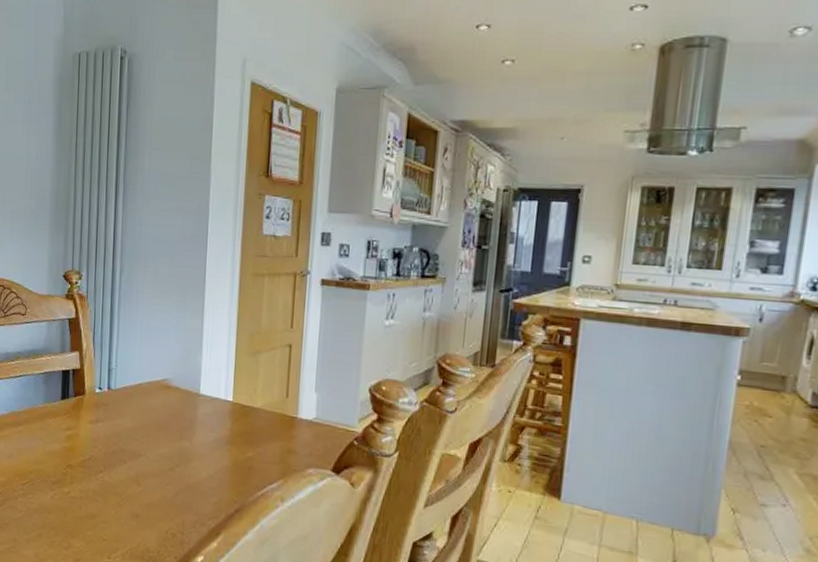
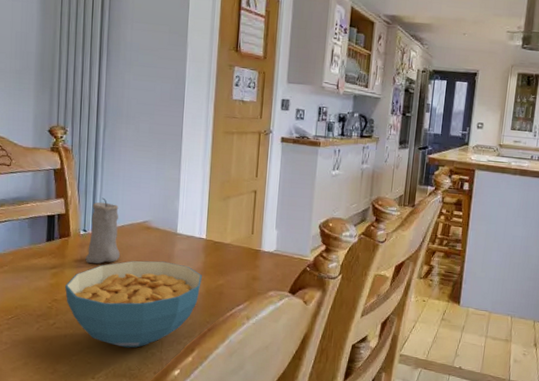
cereal bowl: none [80,424,228,527] -> present [65,260,202,348]
candle: none [100,351,138,428] -> present [85,197,121,265]

